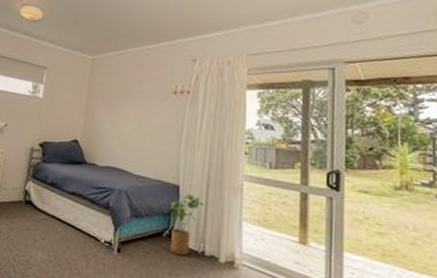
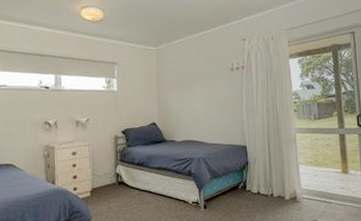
house plant: present [170,193,204,256] -> none [242,151,268,201]

